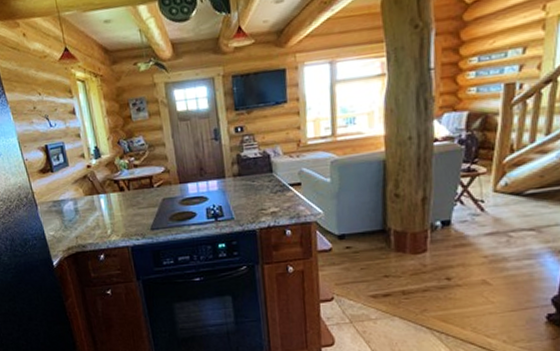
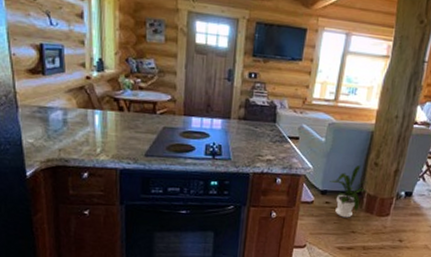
house plant: none [346,199,396,262] -> present [330,164,370,218]

